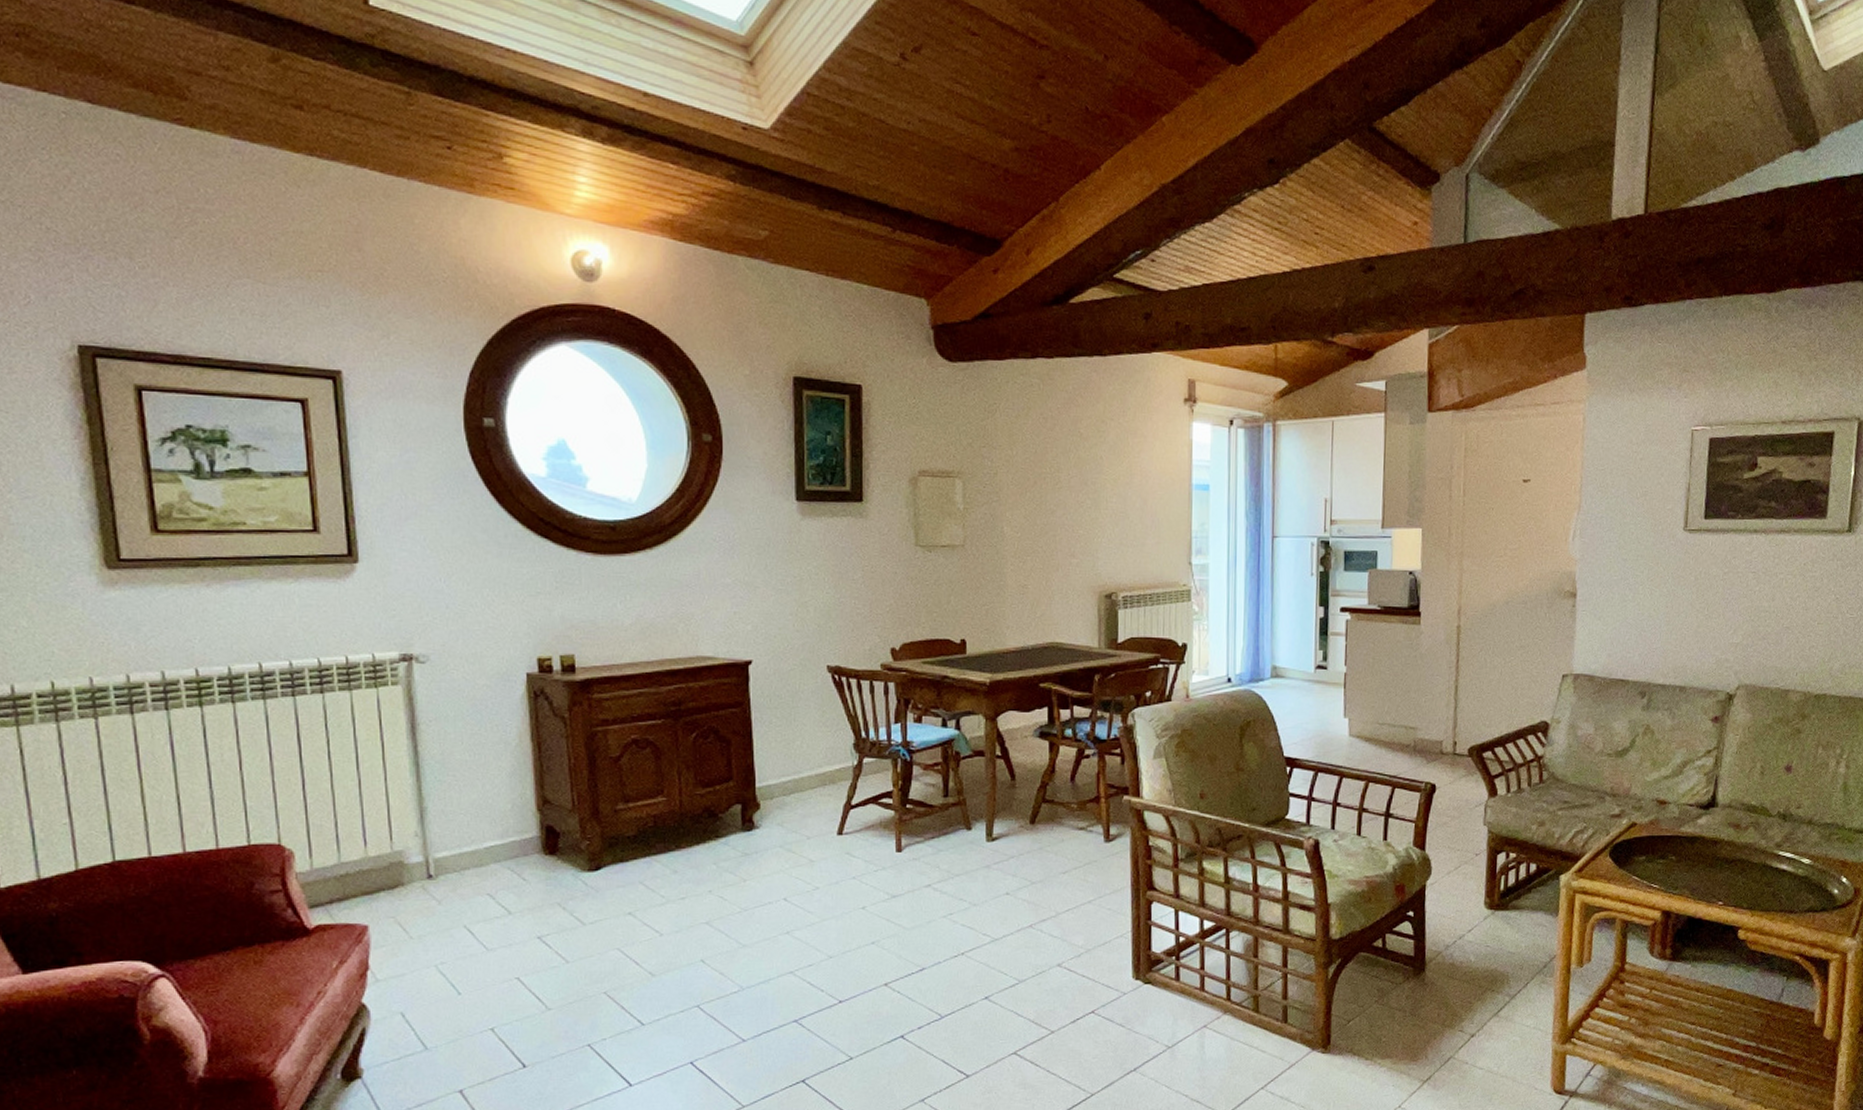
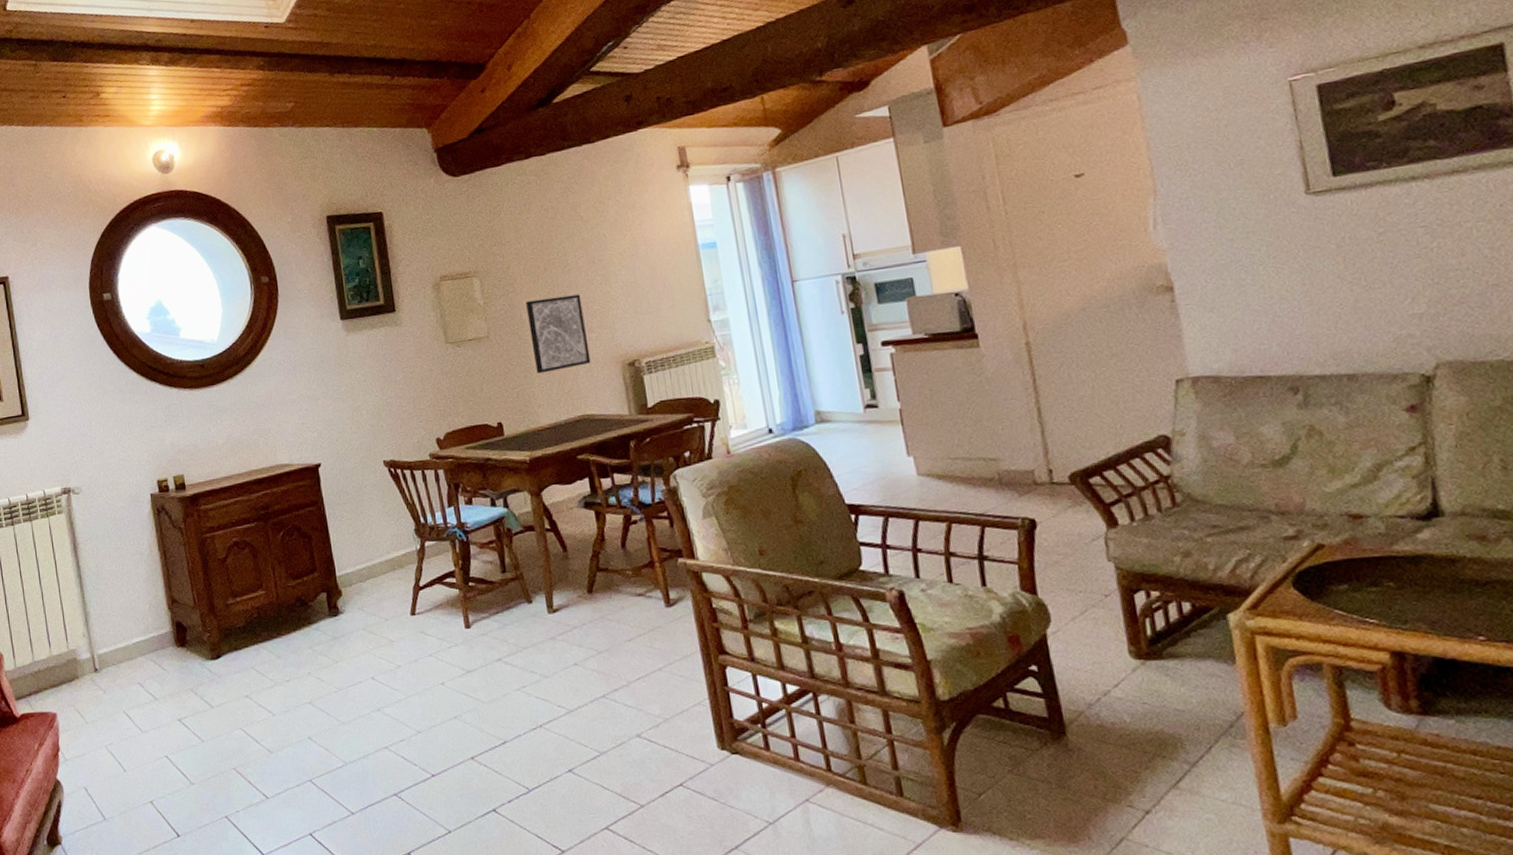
wall art: none [1009,513,1068,593] -> present [526,294,591,374]

